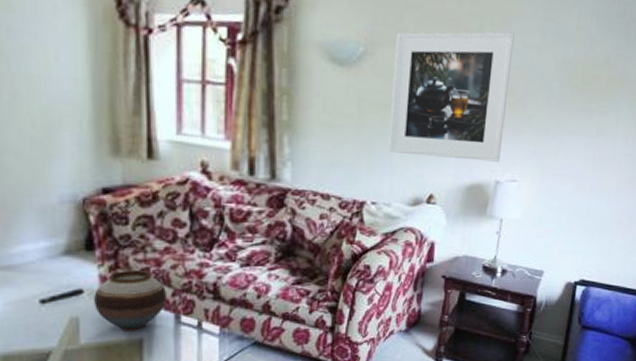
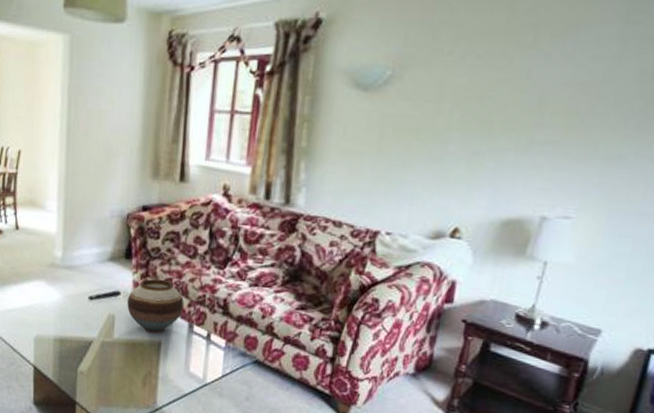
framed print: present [388,31,515,162] -> none [409,42,582,195]

